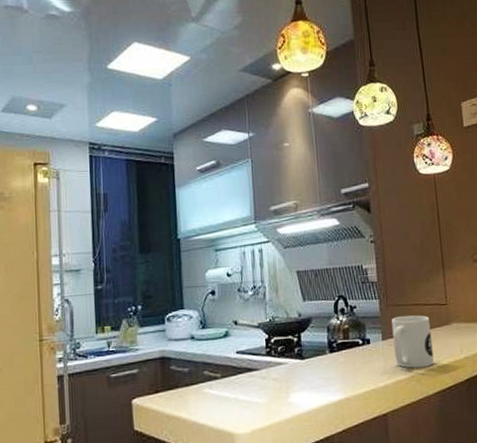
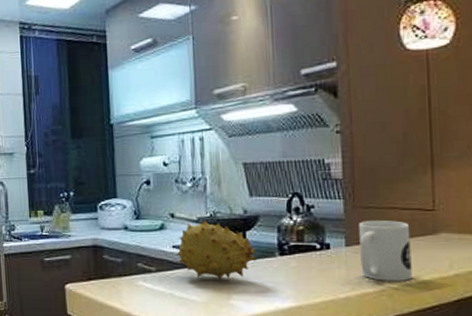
fruit: none [239,324,311,381] -> present [176,219,257,280]

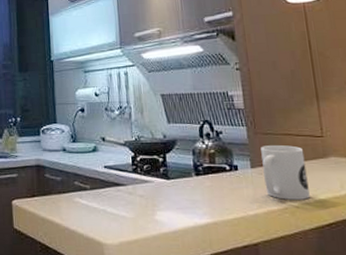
fruit: present [176,219,257,280] -> none [107,143,177,198]

